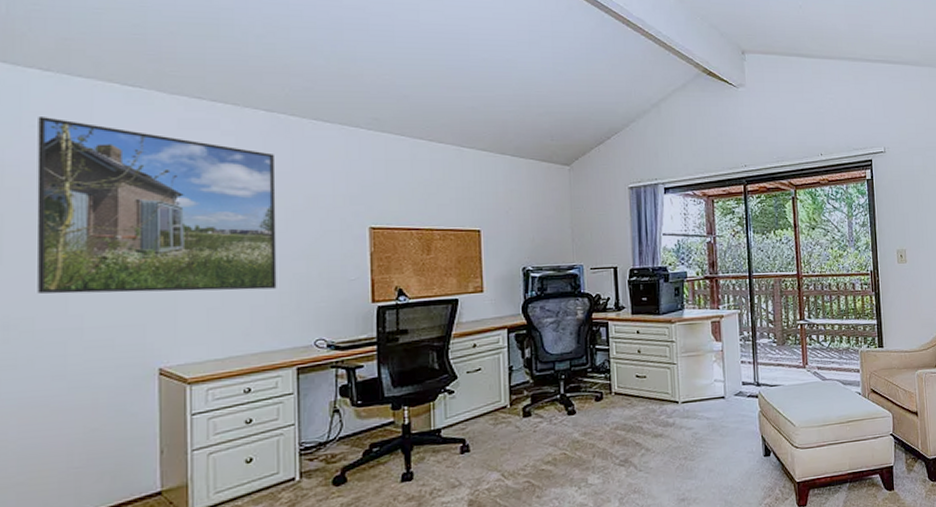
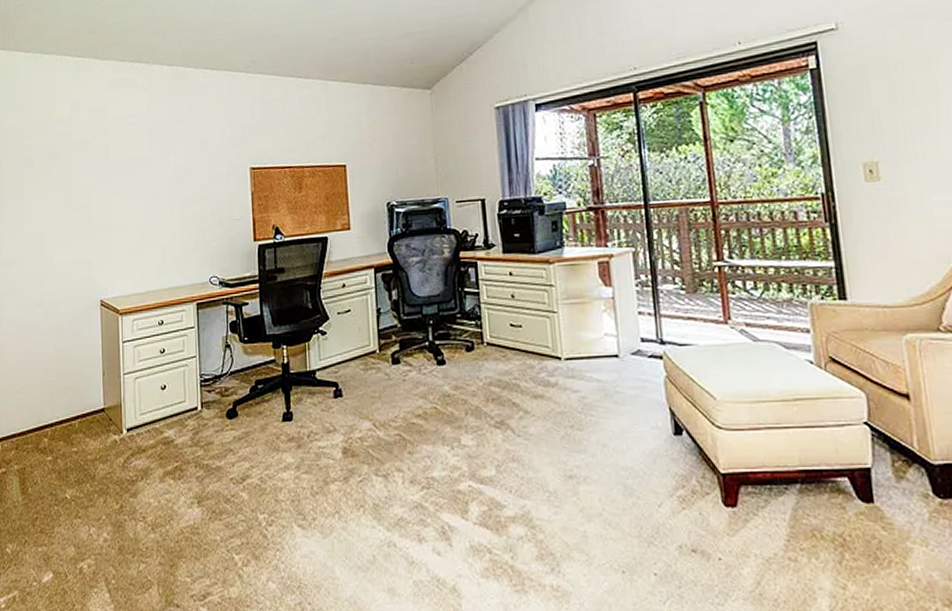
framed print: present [36,117,277,294] -> none [23,90,180,236]

